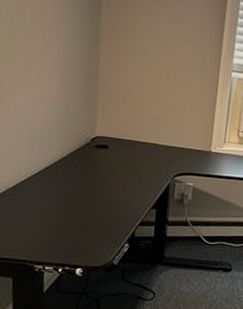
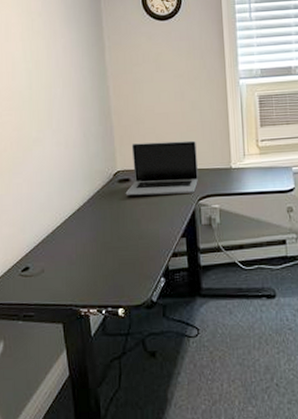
laptop: none [101,112,181,169] -> present [125,140,199,196]

